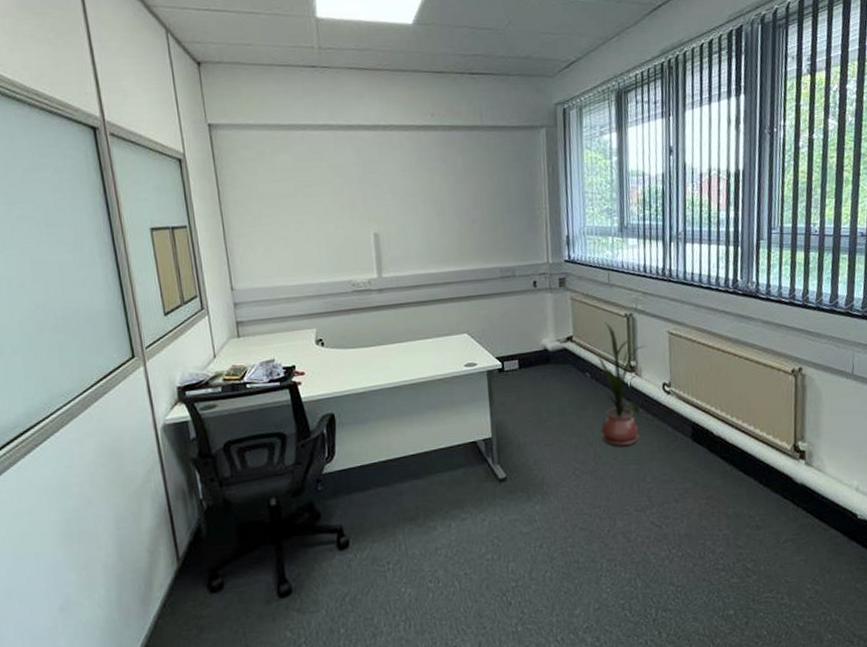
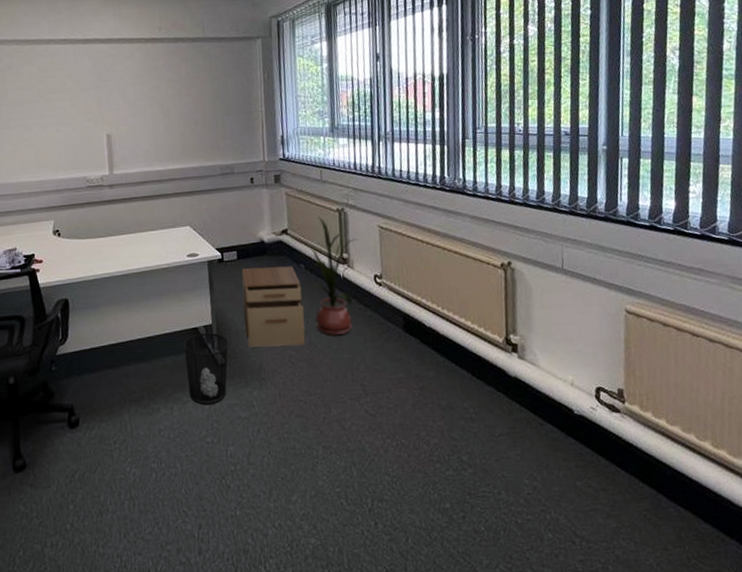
waste bin: none [461,446,510,522] -> present [183,332,229,406]
filing cabinet: none [523,374,590,461] -> present [241,266,305,347]

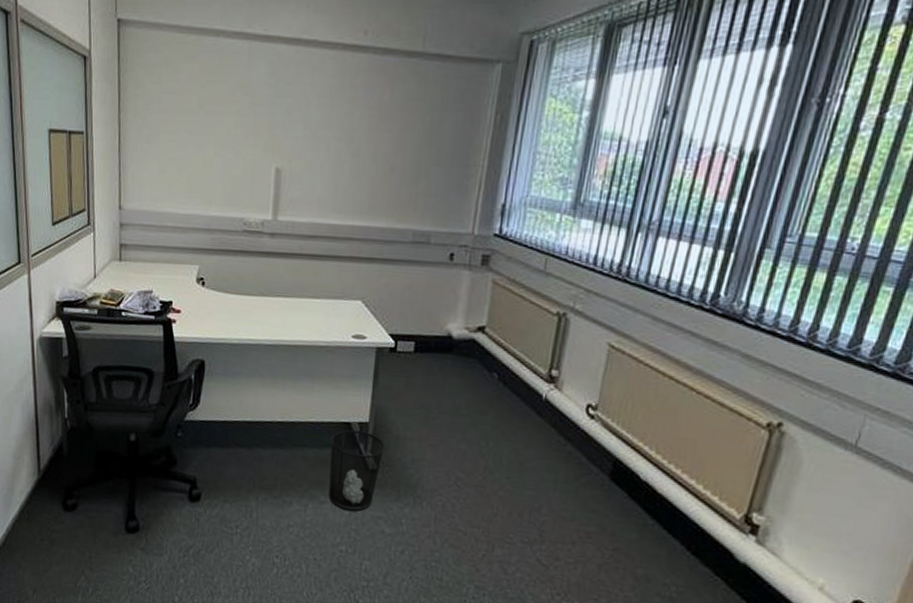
filing cabinet: present [241,266,305,347] -> none [408,364,489,469]
house plant: present [309,216,359,336] -> none [496,317,577,468]

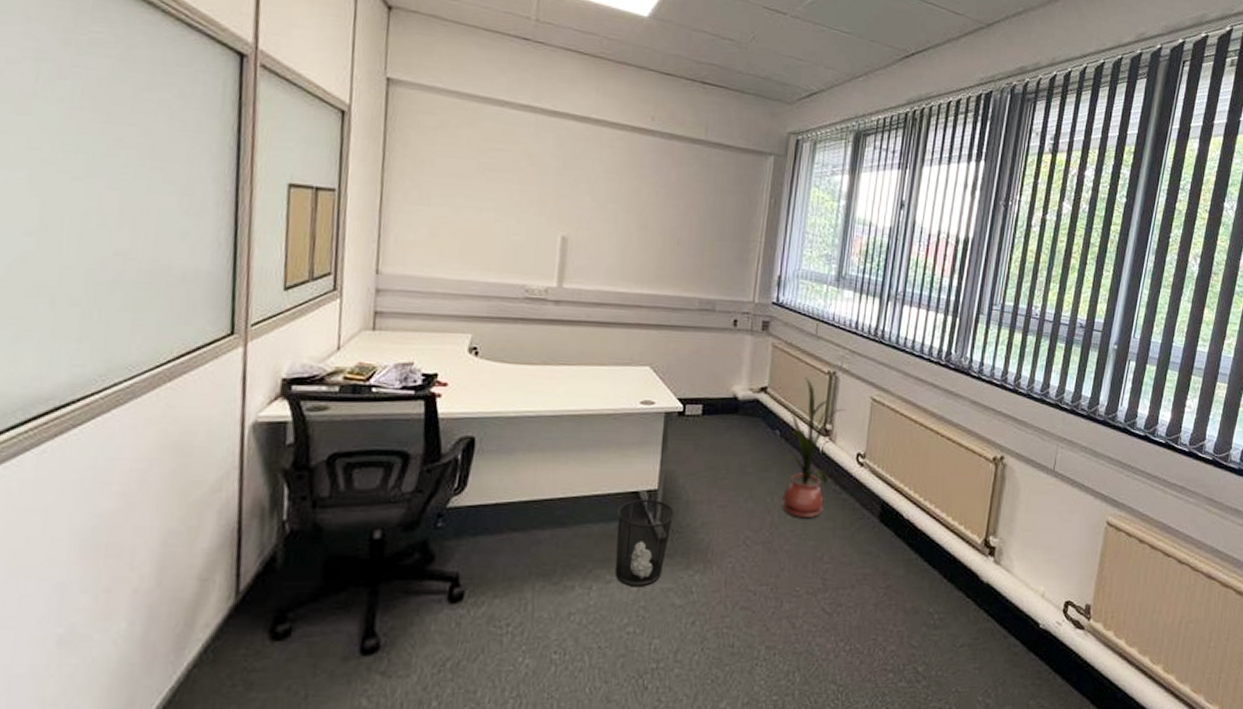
house plant: none [496,317,577,468] -> present [781,377,847,519]

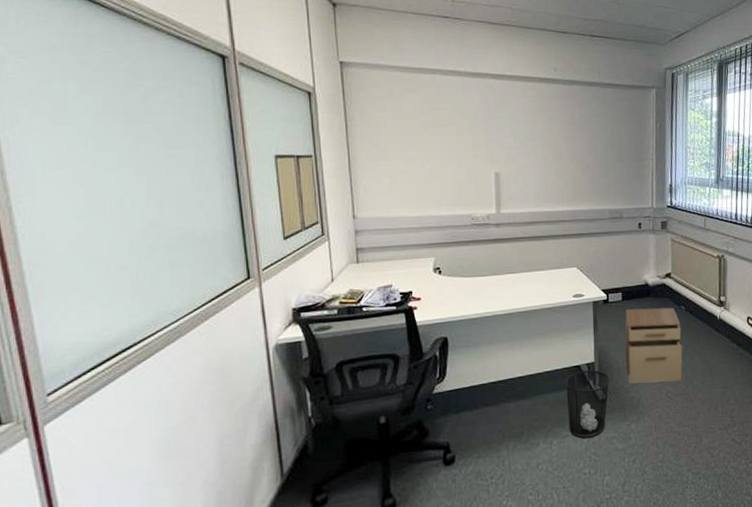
filing cabinet: none [697,427,773,525] -> present [625,307,683,384]
house plant: present [781,377,847,519] -> none [690,262,736,372]

